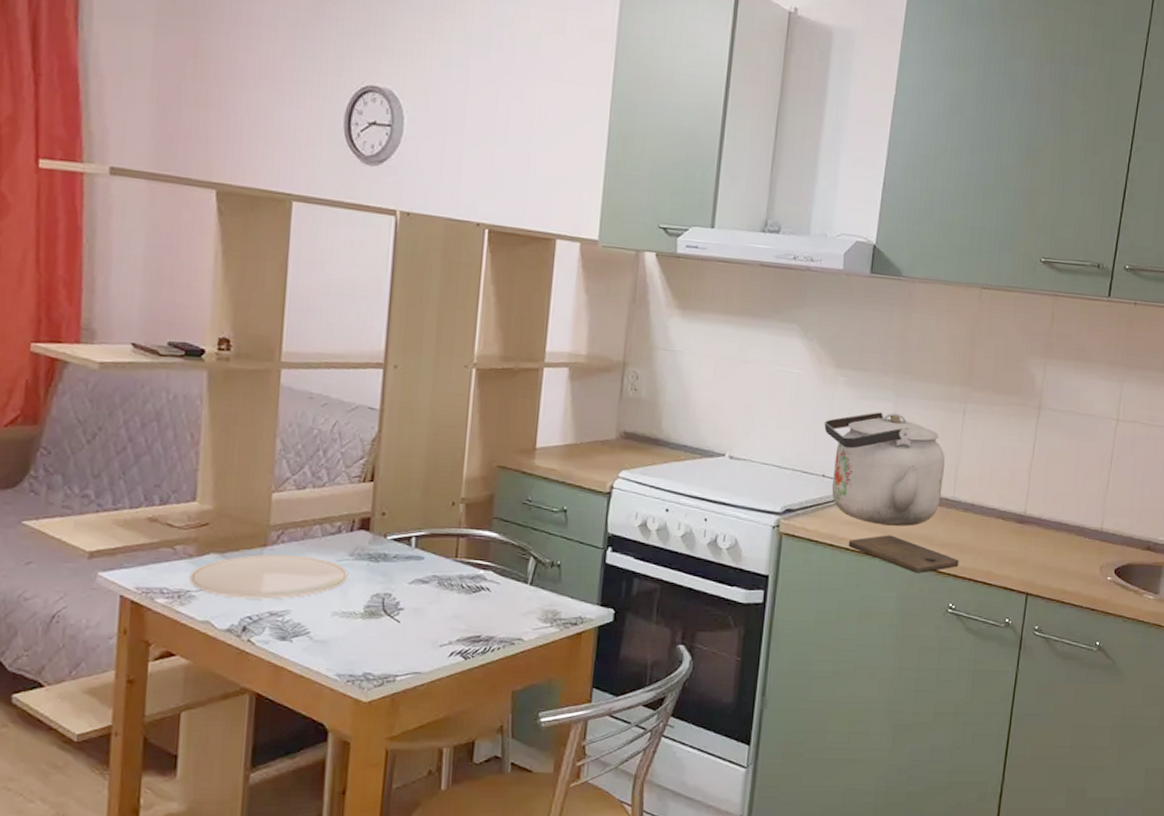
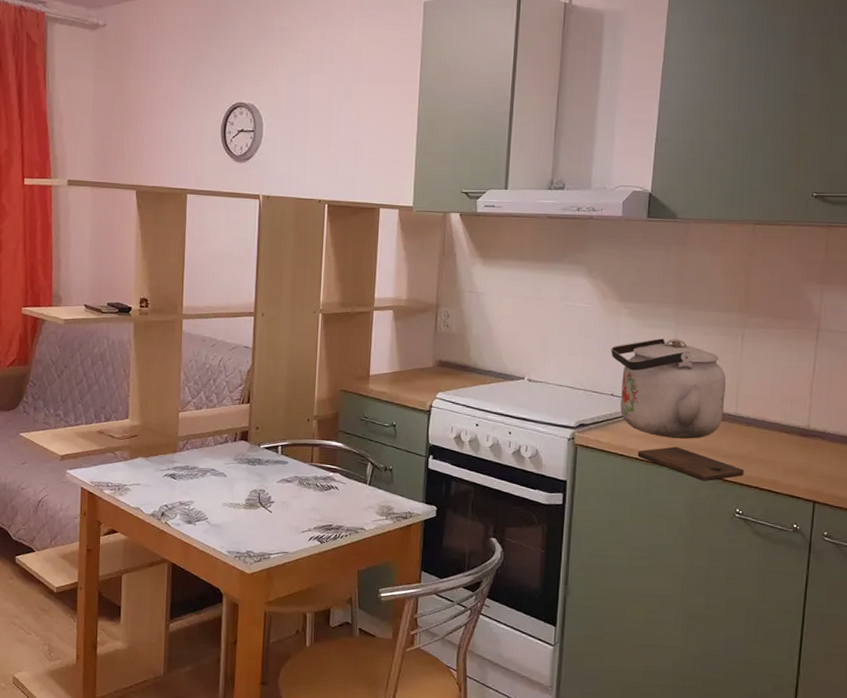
plate: present [189,554,349,600] -> none [125,458,234,493]

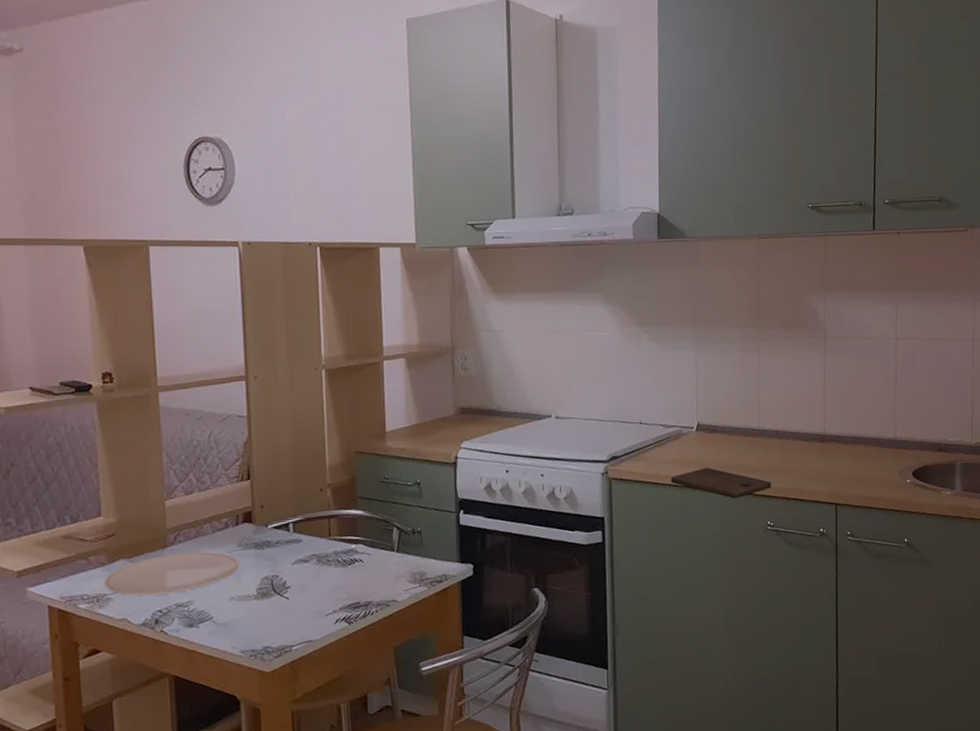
plate: none [125,458,234,493] -> present [104,551,239,596]
kettle: present [611,338,726,439] -> none [635,359,748,460]

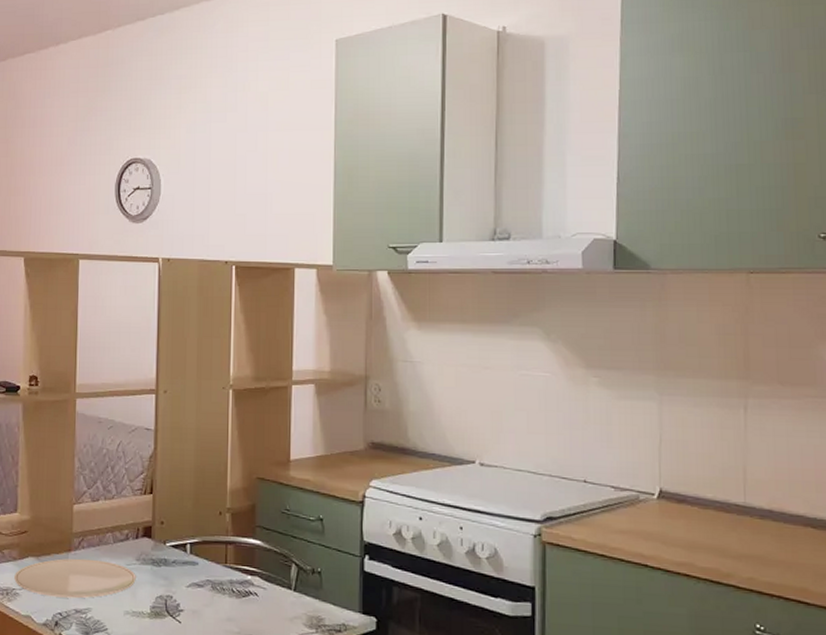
cutting board: present [670,467,772,499] -> none [622,545,763,589]

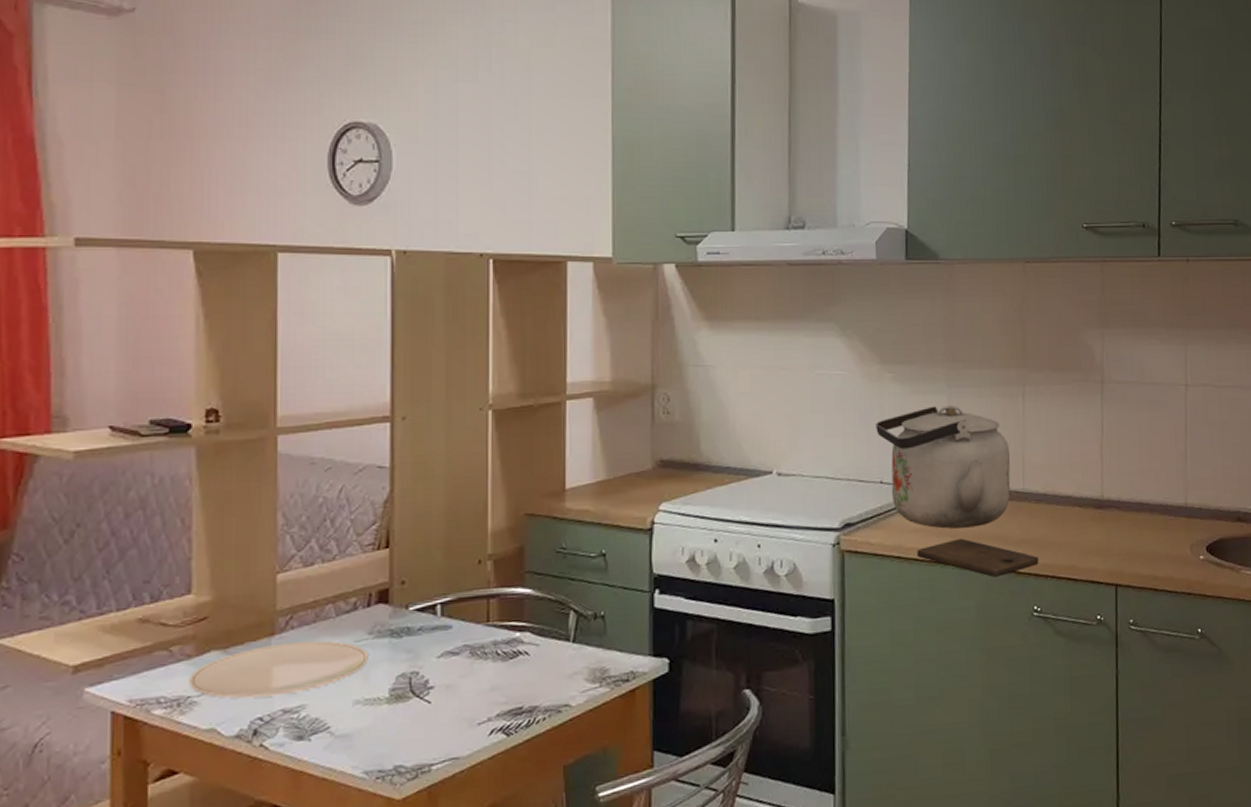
kettle: none [580,412,730,536] -> present [876,405,1011,529]
cutting board: none [622,545,763,589] -> present [916,538,1039,577]

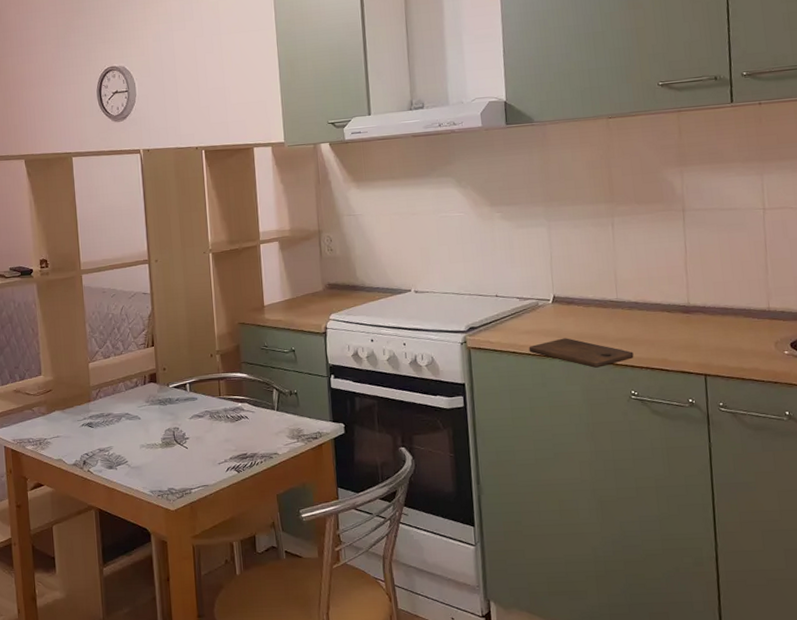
plate: present [189,640,369,699] -> none [45,406,147,441]
kettle: present [876,405,1011,529] -> none [489,235,606,331]

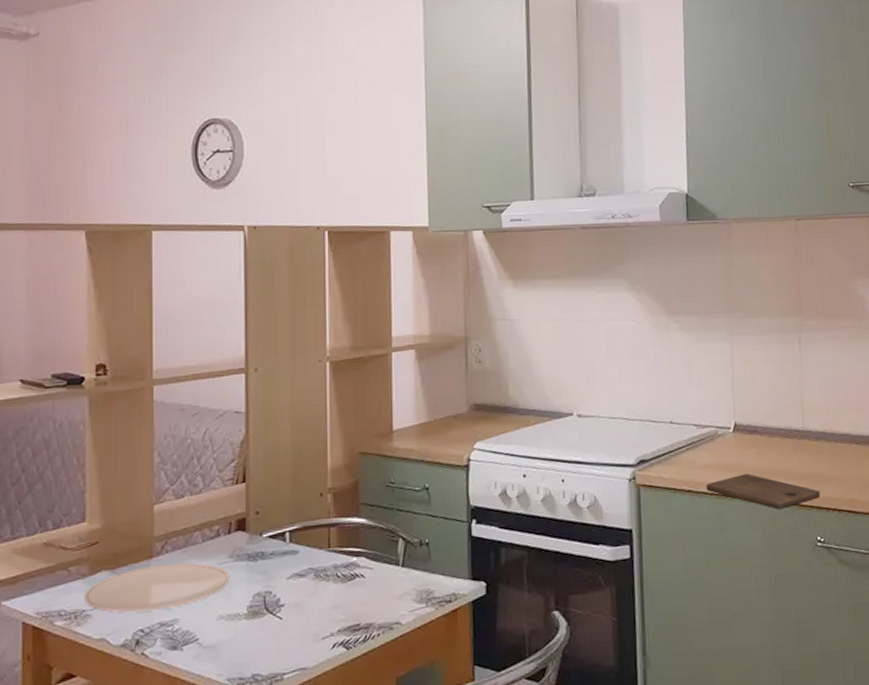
plate: none [45,406,147,441] -> present [84,563,230,613]

